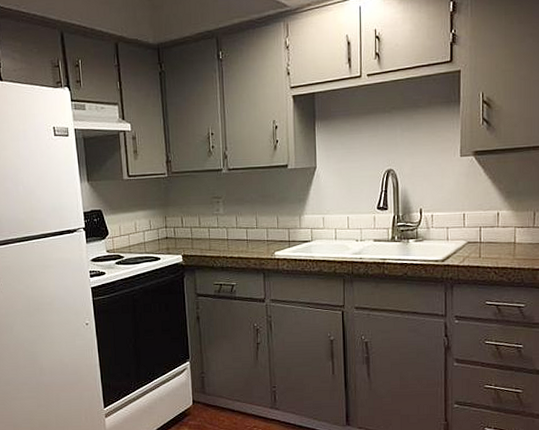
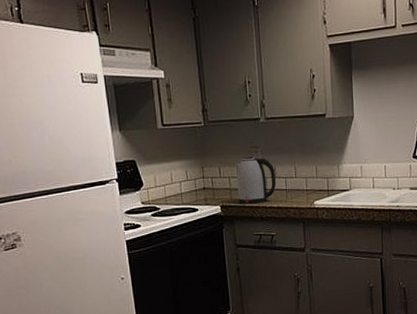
kettle: none [198,206,238,254] -> present [236,156,277,204]

